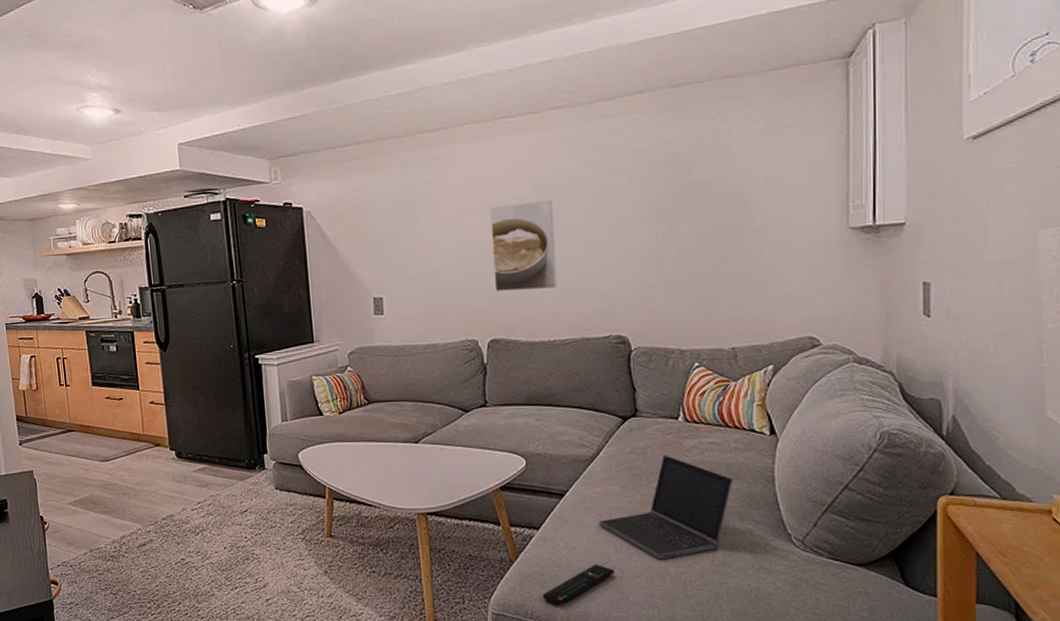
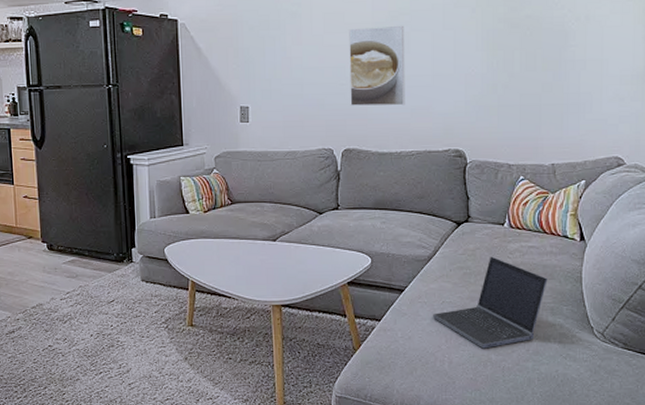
remote control: present [542,564,616,606] -> none [380,353,445,390]

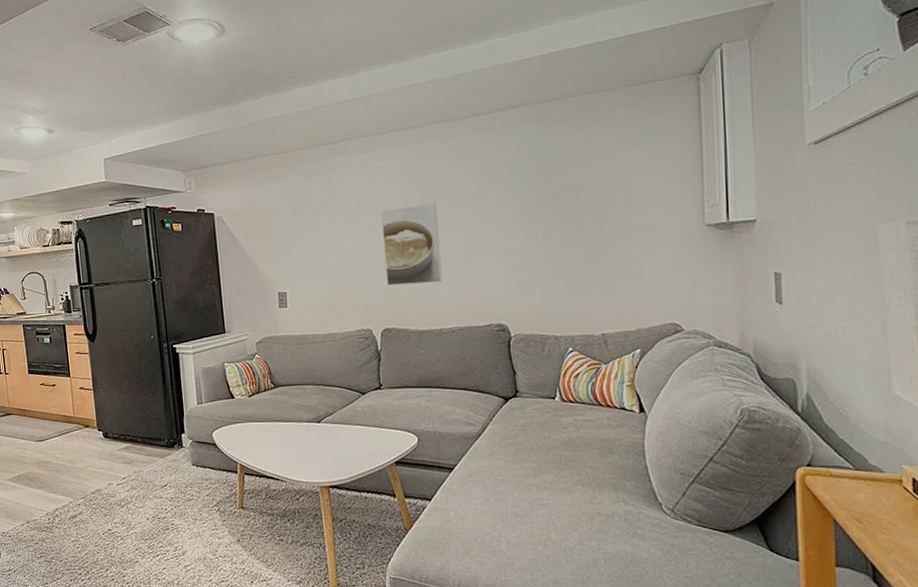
laptop computer: present [433,256,548,349] -> none [486,431,607,528]

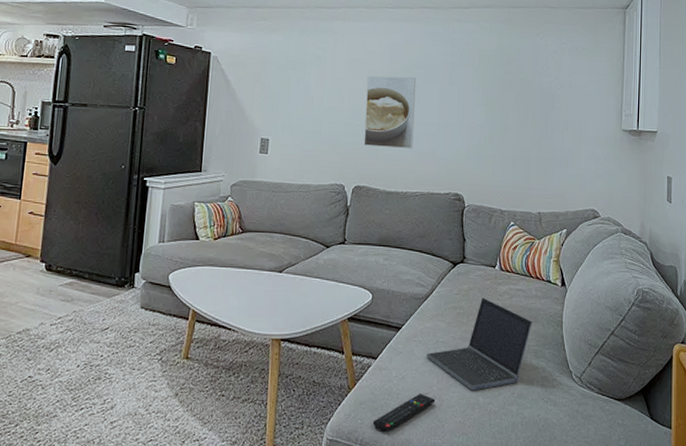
remote control: none [435,532,502,571] -> present [372,394,436,433]
laptop computer: none [486,431,607,528] -> present [427,297,532,391]

